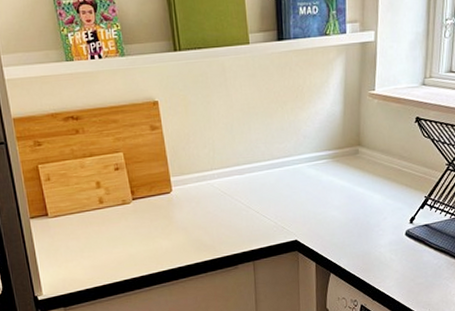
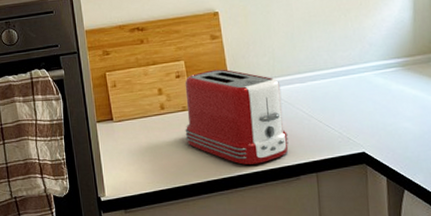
toaster: none [124,161,228,257] -> present [185,69,289,165]

